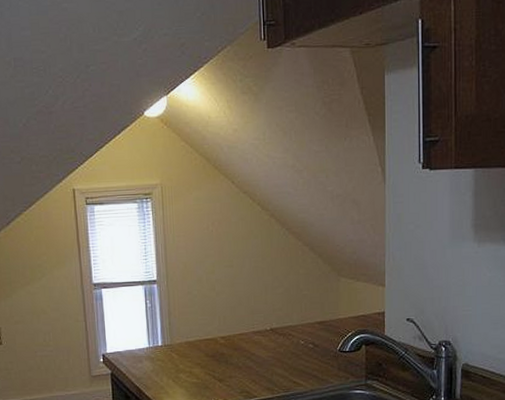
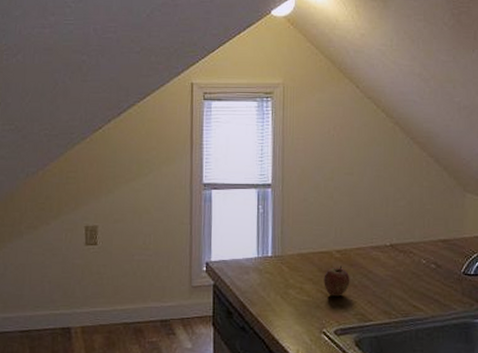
fruit: none [211,350,235,378] -> present [324,266,350,297]

